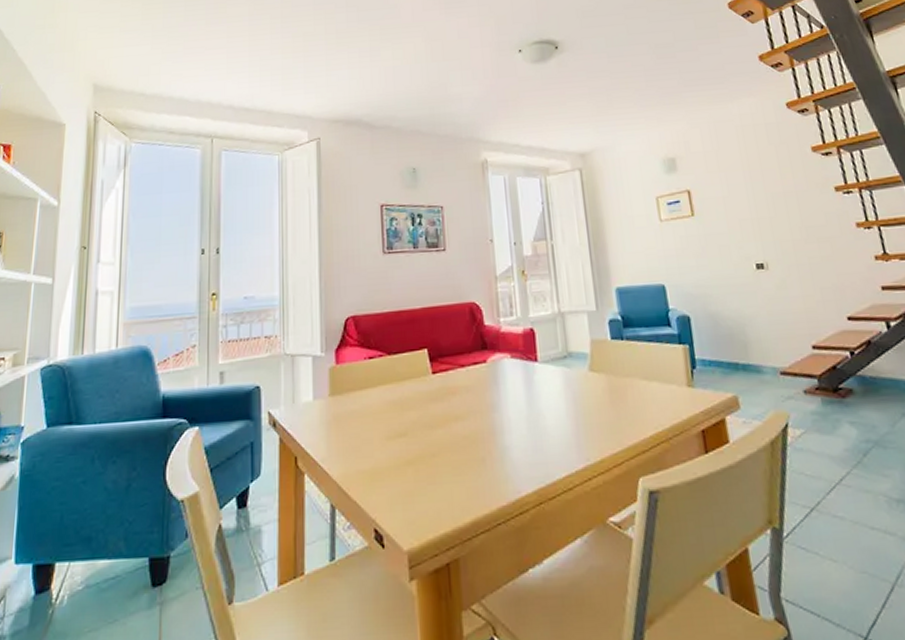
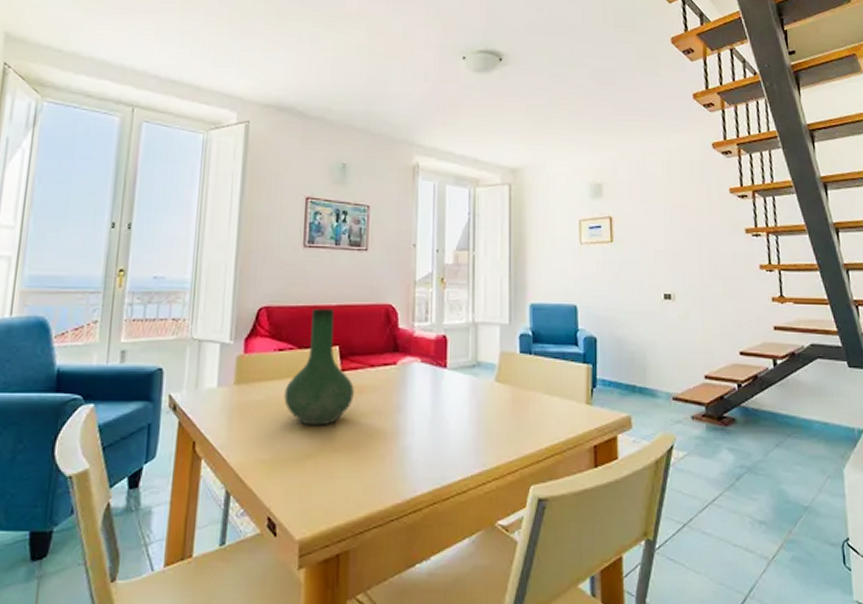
vase: none [378,311,447,432] -> present [284,308,354,426]

